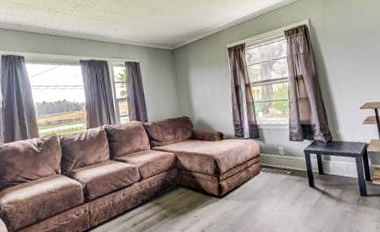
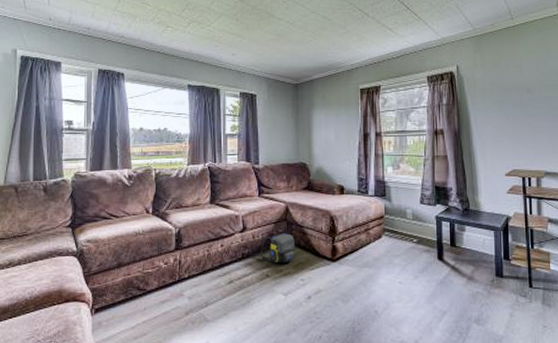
shoulder bag: none [157,178,187,205] -> present [260,232,295,263]

